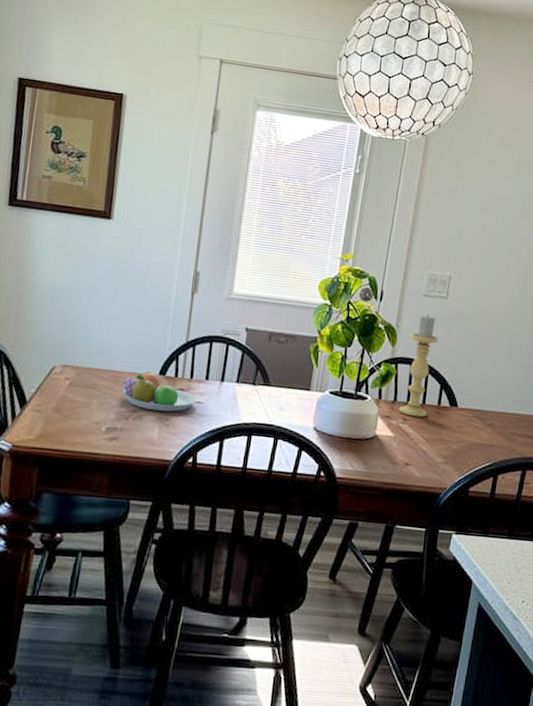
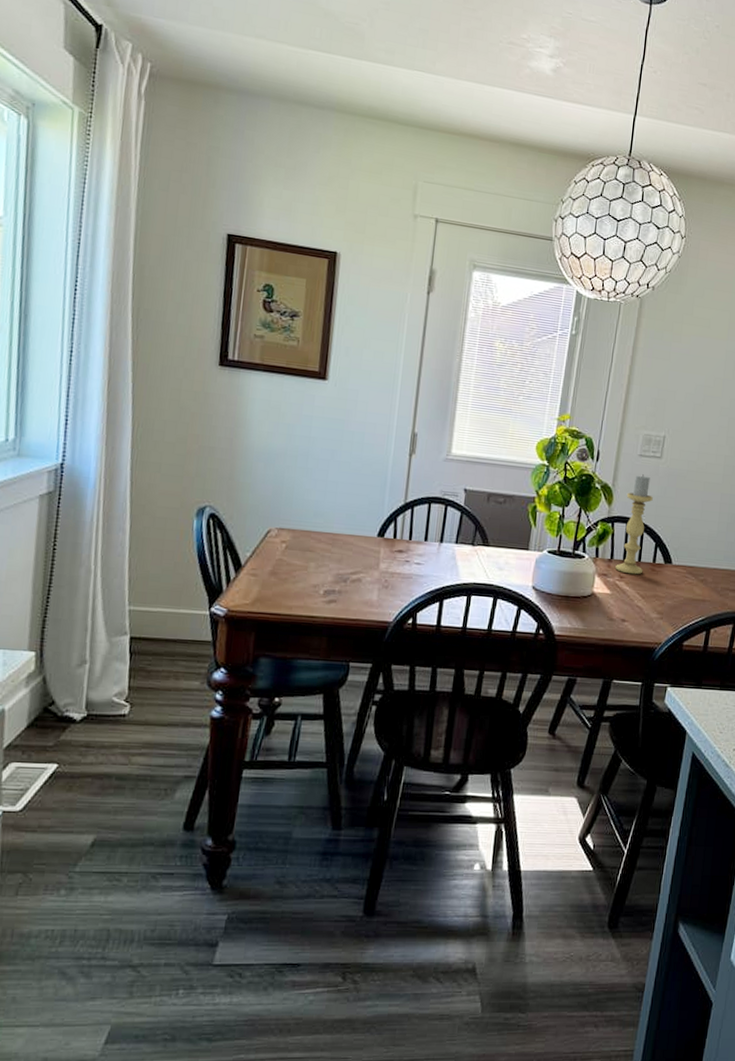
fruit bowl: present [122,371,197,412] -> none [340,533,416,574]

